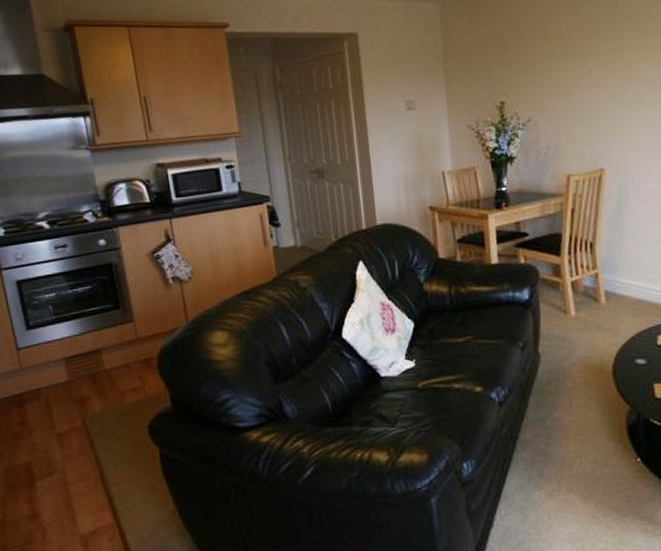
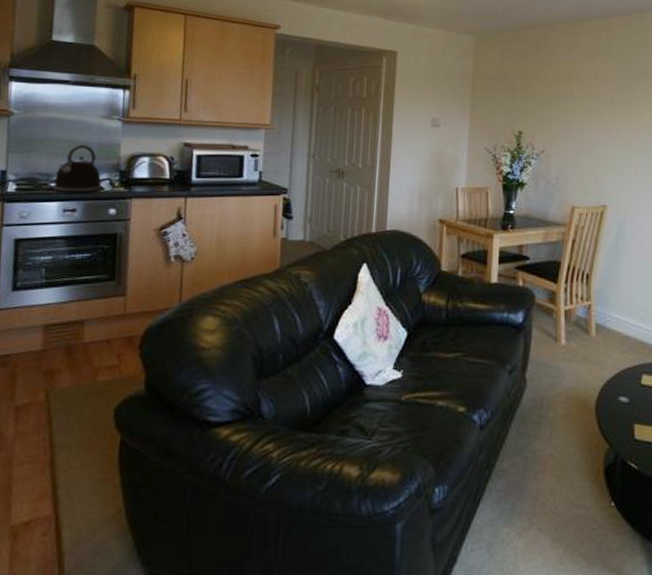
kettle: none [38,179,86,232] -> present [52,145,102,195]

